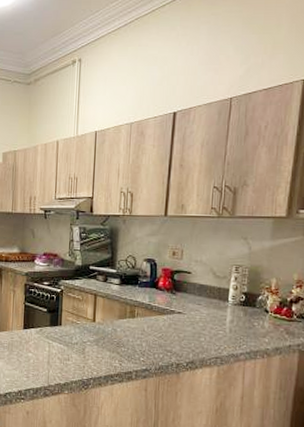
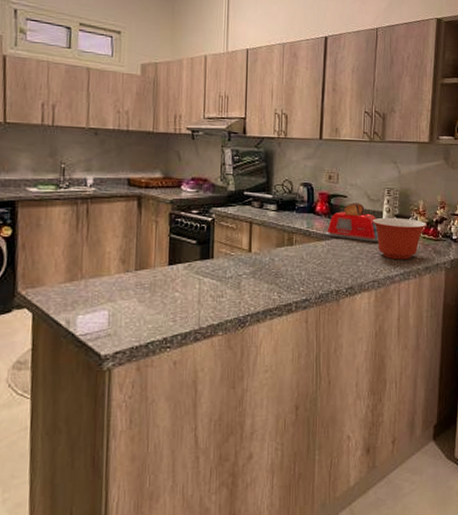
toaster: none [165,279,224,319] -> present [323,203,379,242]
mixing bowl: none [217,294,279,339] -> present [372,217,427,259]

